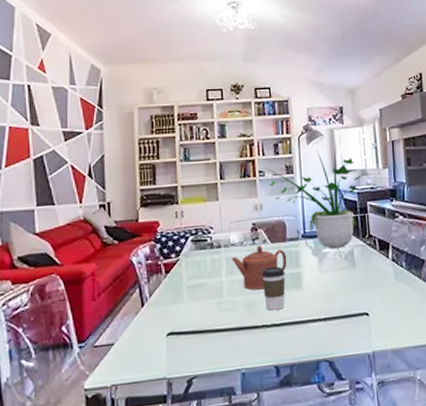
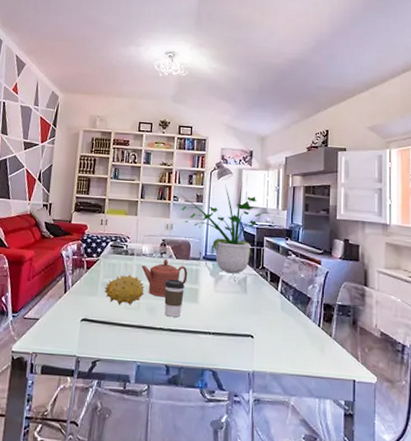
fruit: none [191,270,239,308] -> present [104,274,145,305]

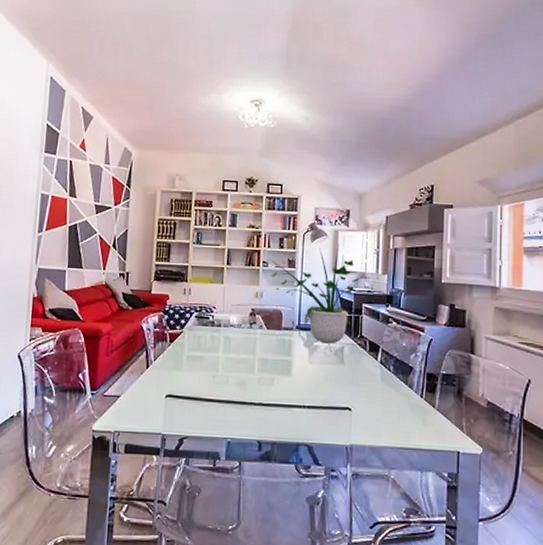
fruit: present [104,274,145,305] -> none [190,347,233,380]
teapot: present [141,258,188,297] -> none [229,329,280,370]
coffee cup: present [164,279,185,318] -> none [254,351,277,391]

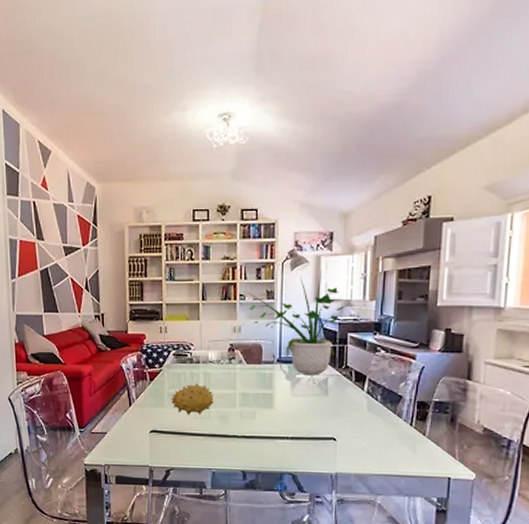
fruit: none [190,347,233,380] -> present [171,383,214,415]

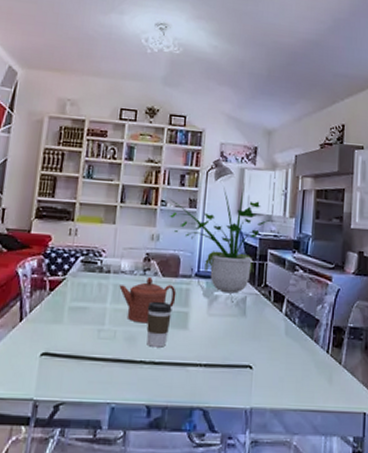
fruit: present [171,383,214,415] -> none [72,296,123,334]
teapot: none [209,364,261,405] -> present [119,276,177,323]
coffee cup: none [235,385,258,424] -> present [146,301,172,348]

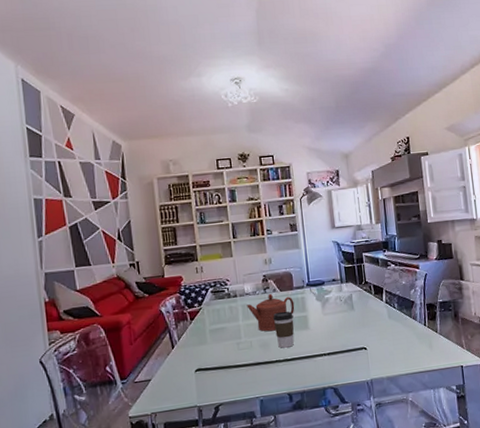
potted plant: present [169,183,270,294] -> none [273,202,360,295]

